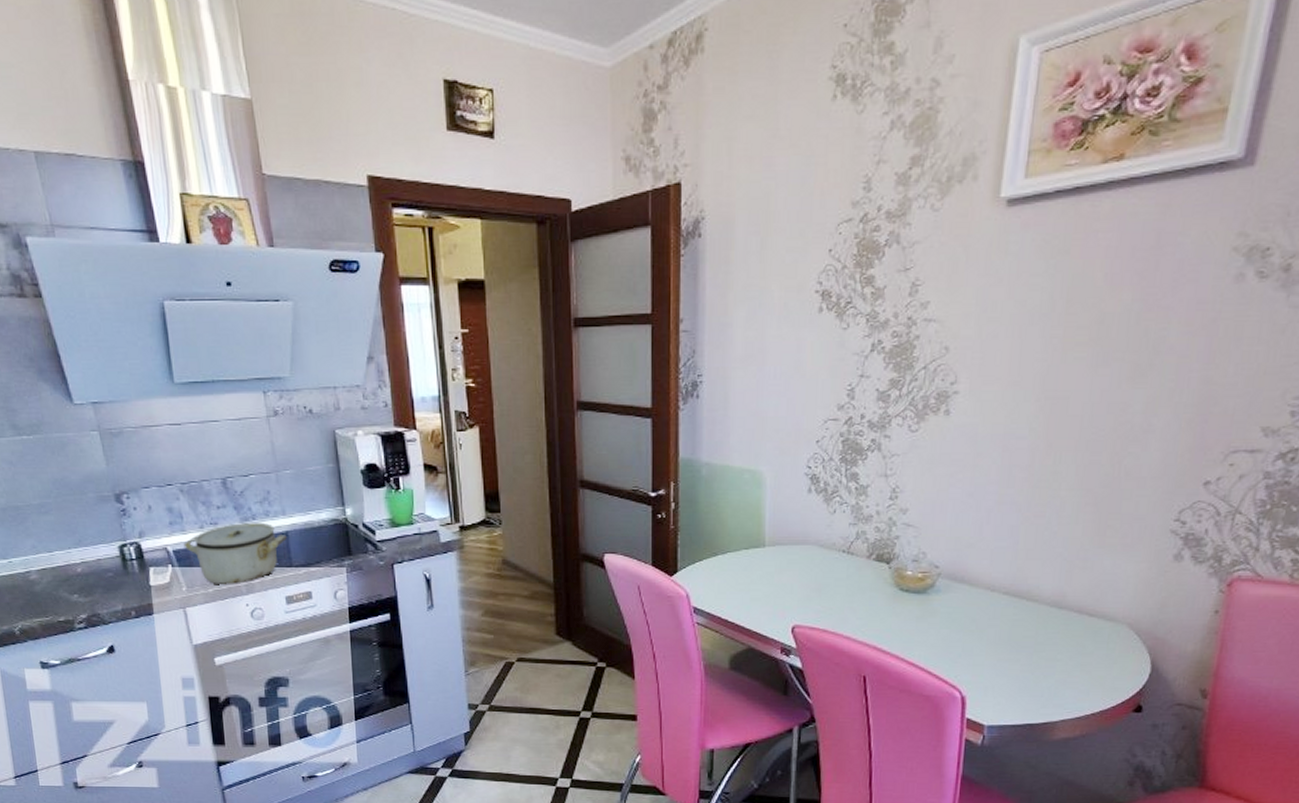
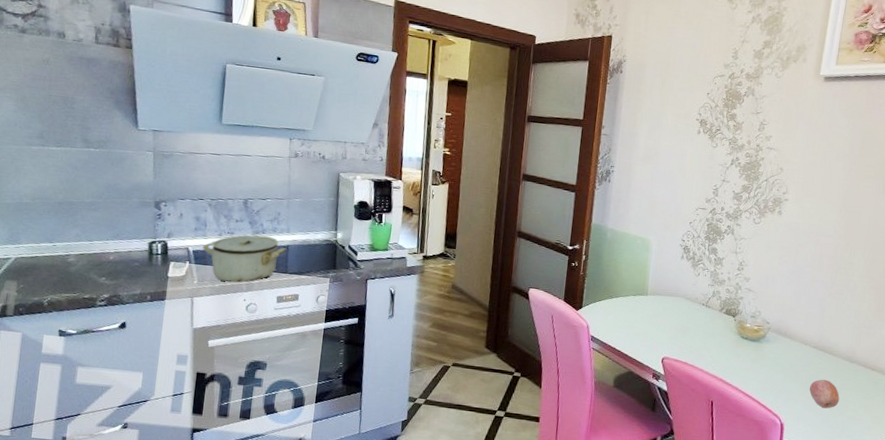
fruit: none [999,634,1044,672] -> present [809,379,840,409]

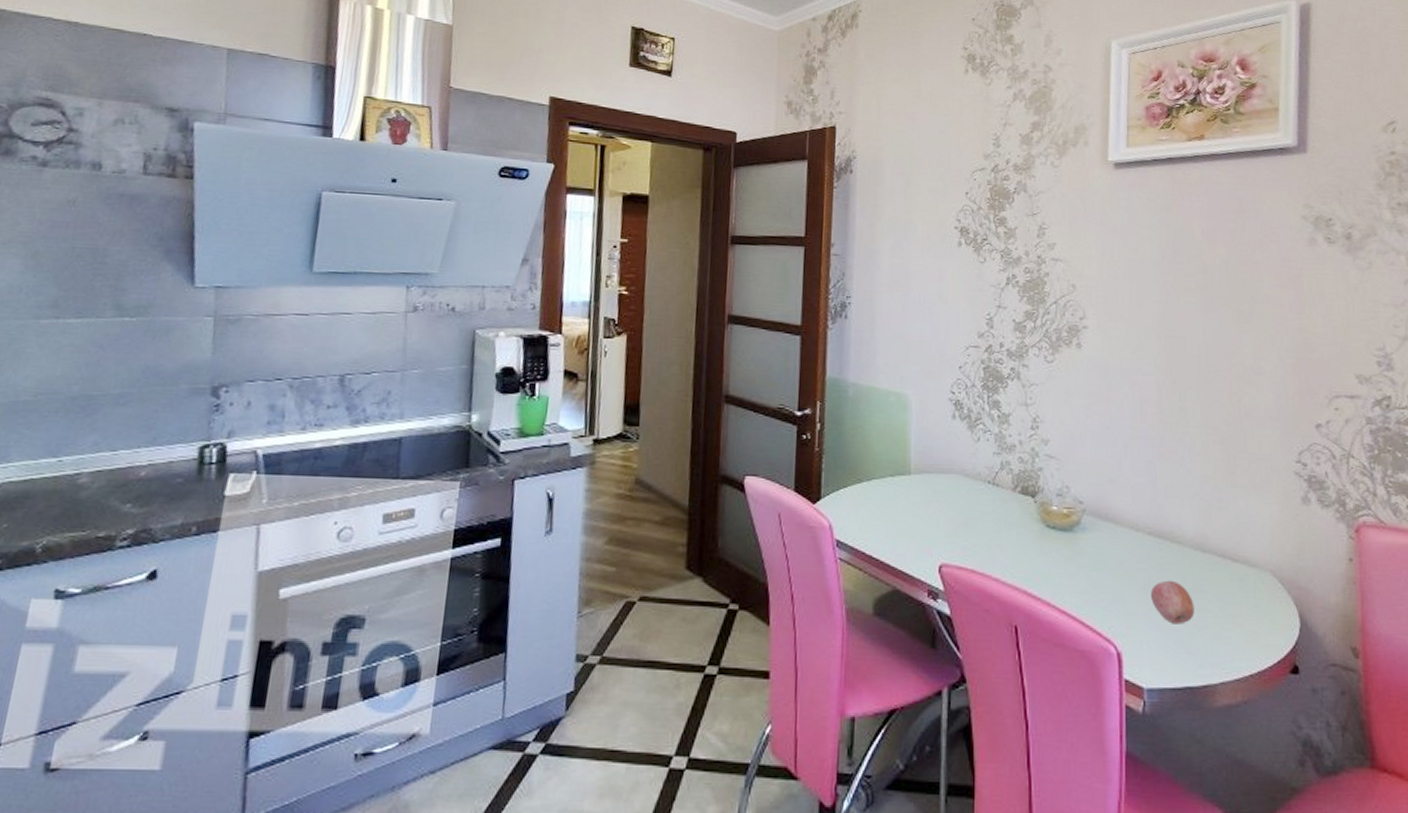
cooking pot: present [202,235,287,283] -> none [277,425,400,499]

